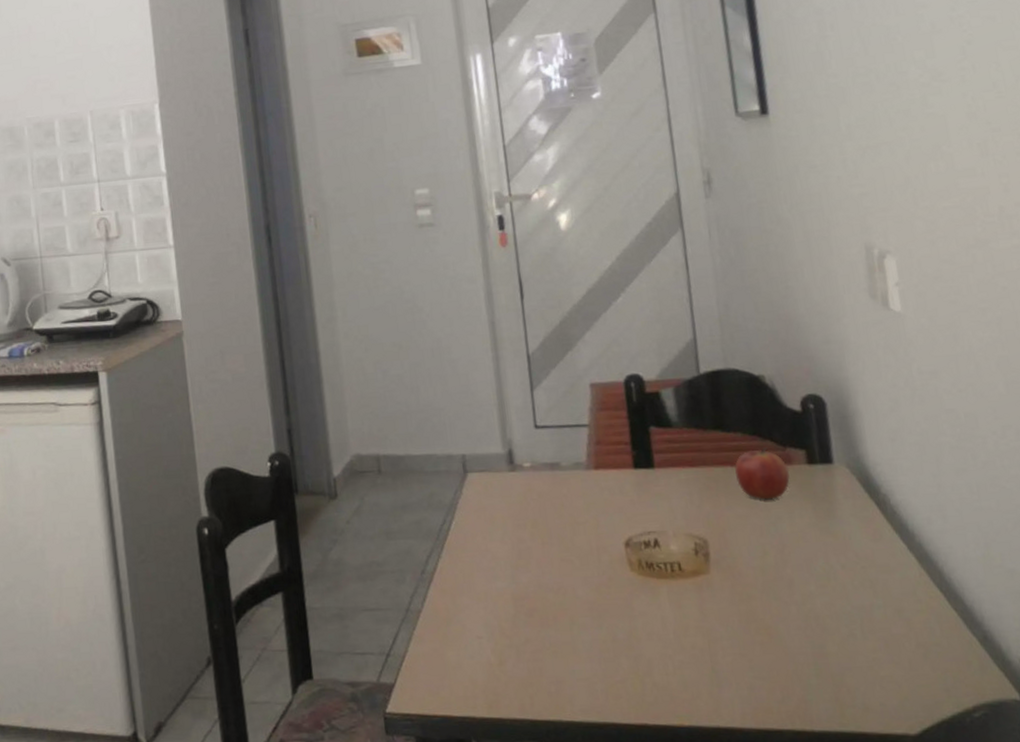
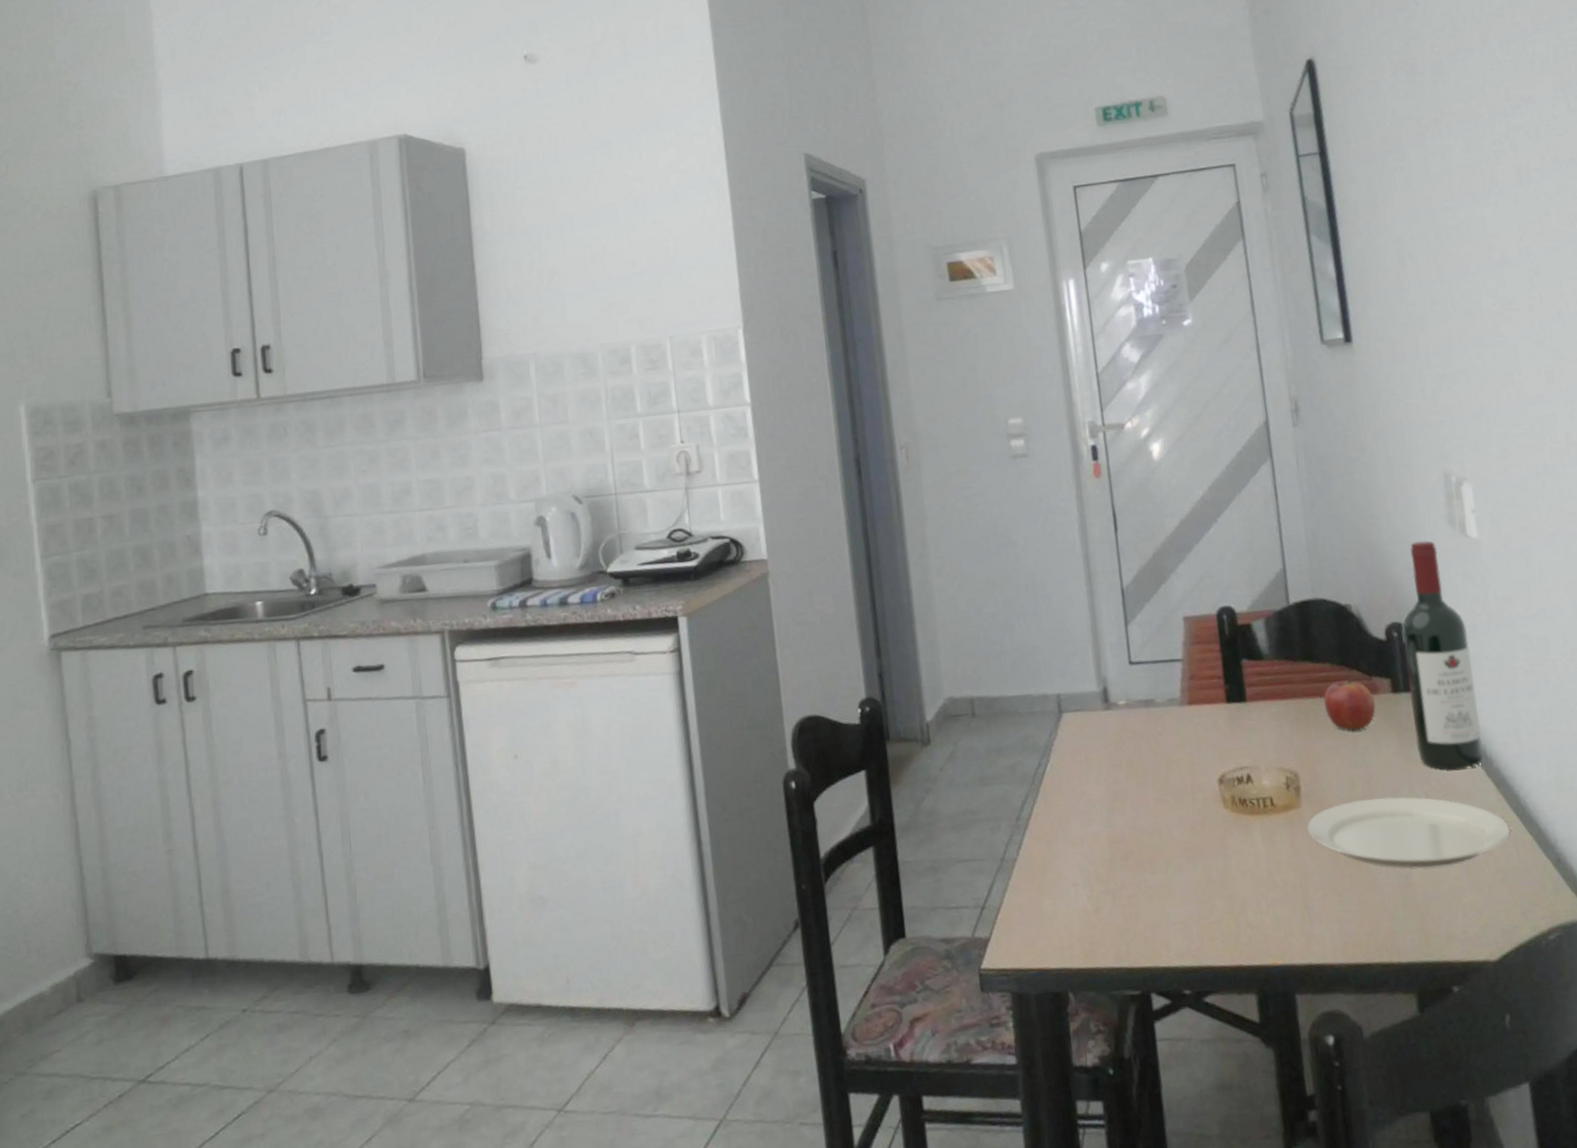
plate: none [716,566,933,638] -> present [1307,796,1510,868]
wine bottle: none [818,313,905,543] -> present [1401,540,1484,770]

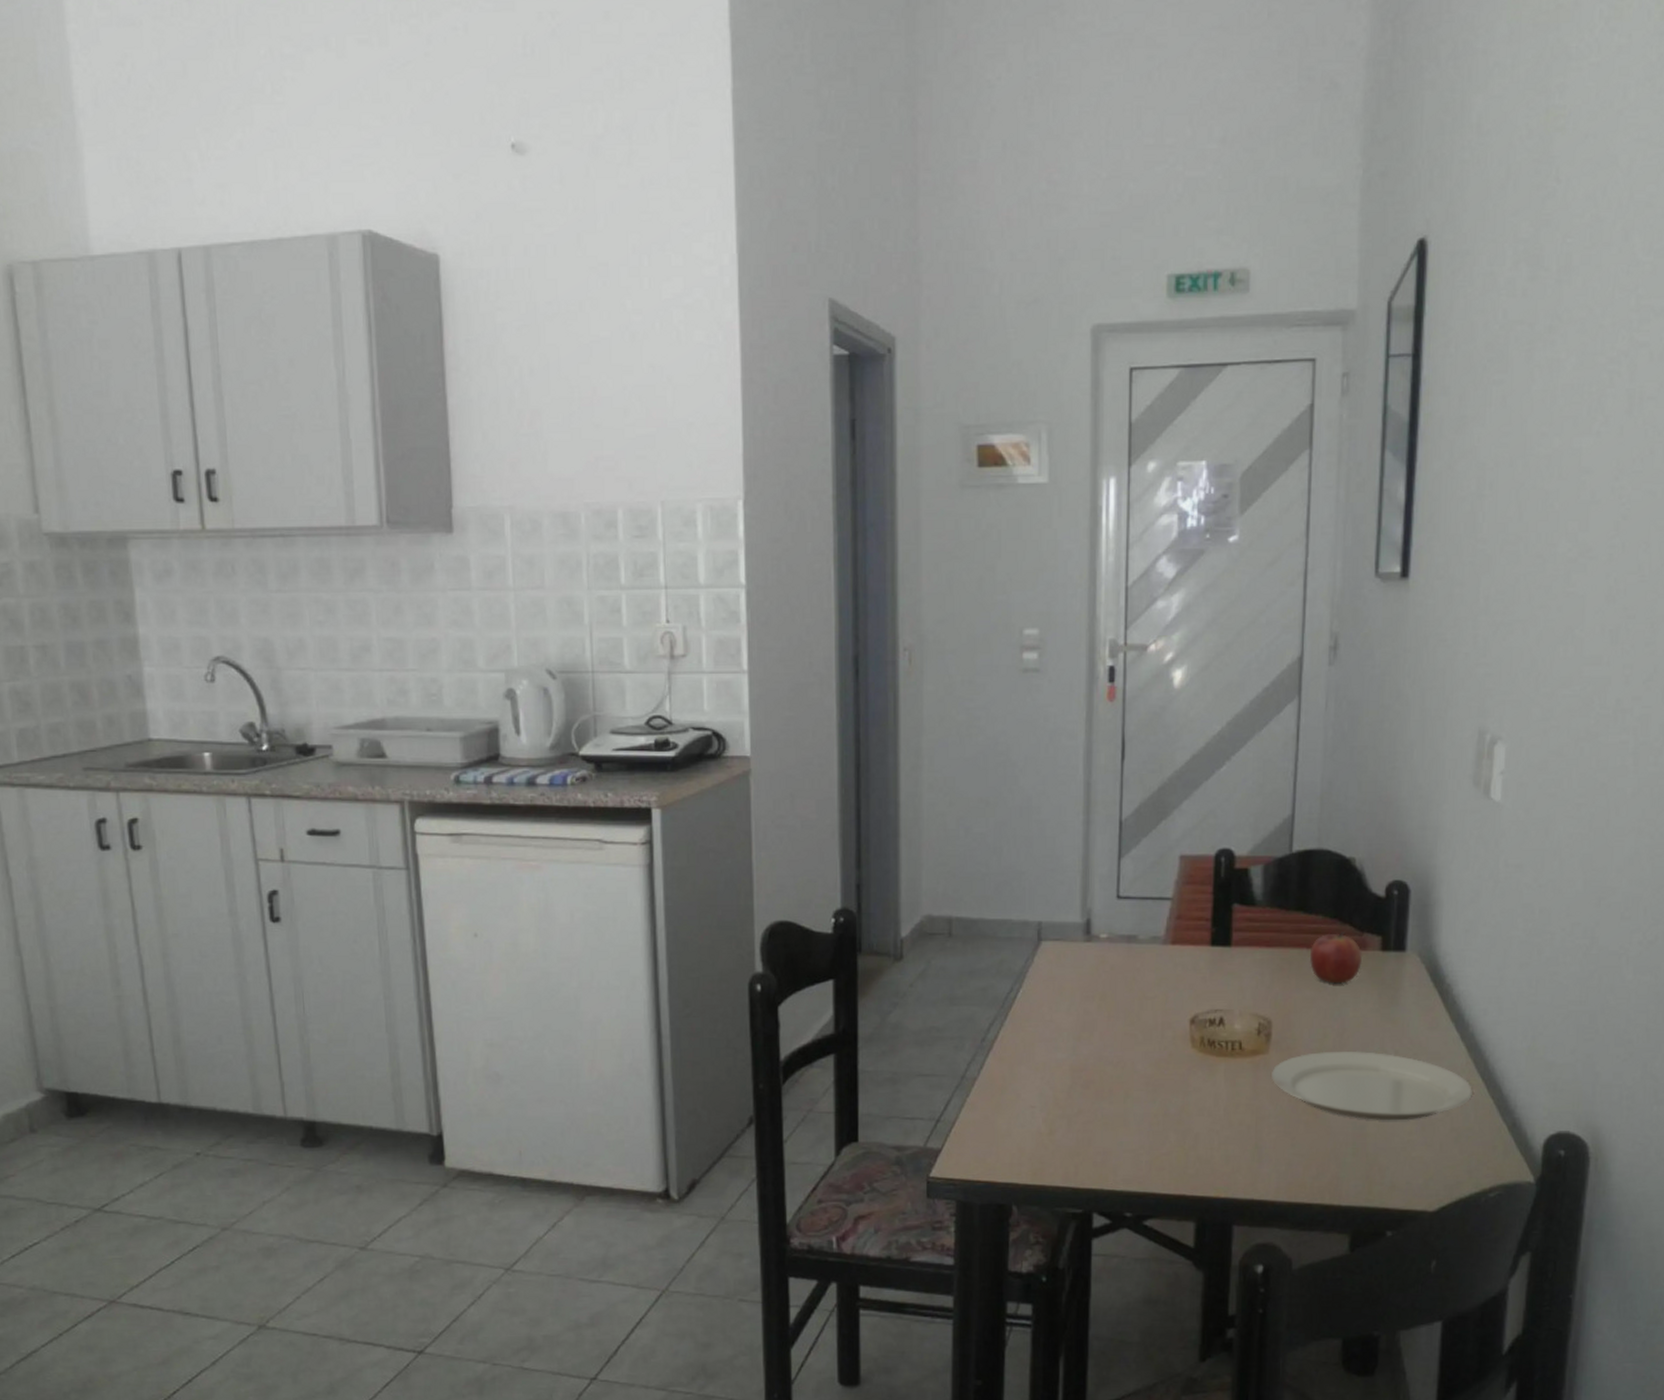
wine bottle: present [1401,540,1484,770] -> none [1395,799,1471,1030]

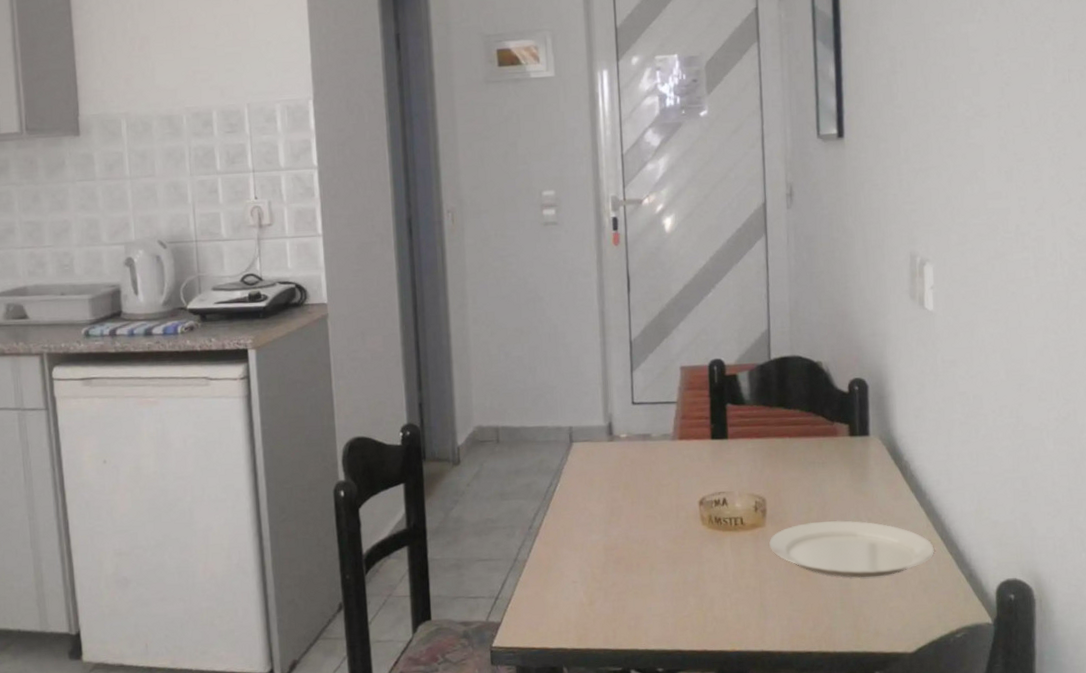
fruit: present [1310,931,1363,984] -> none [792,422,835,466]

